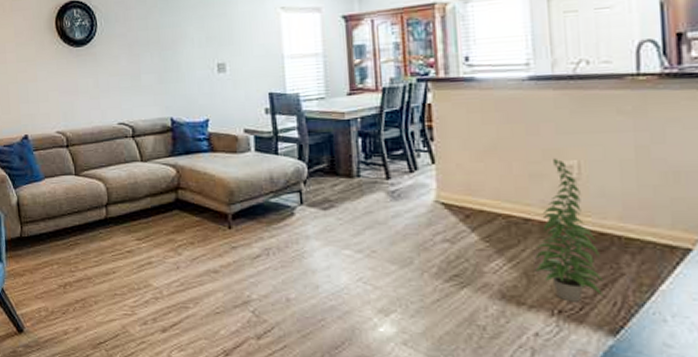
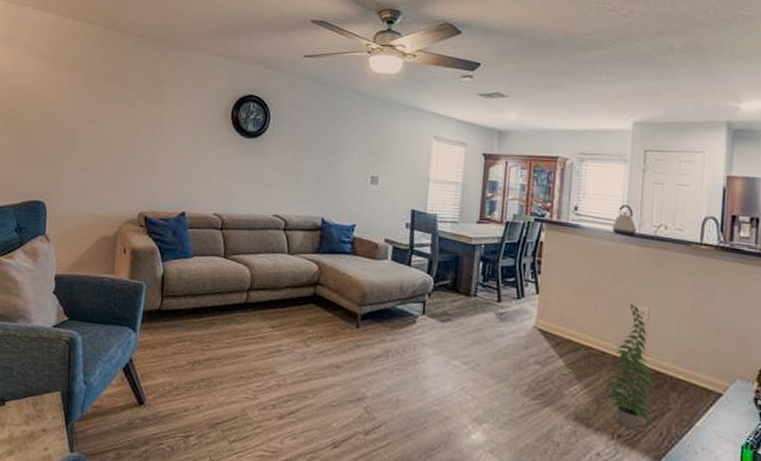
kettle: none [516,44,550,81] -> present [612,204,637,237]

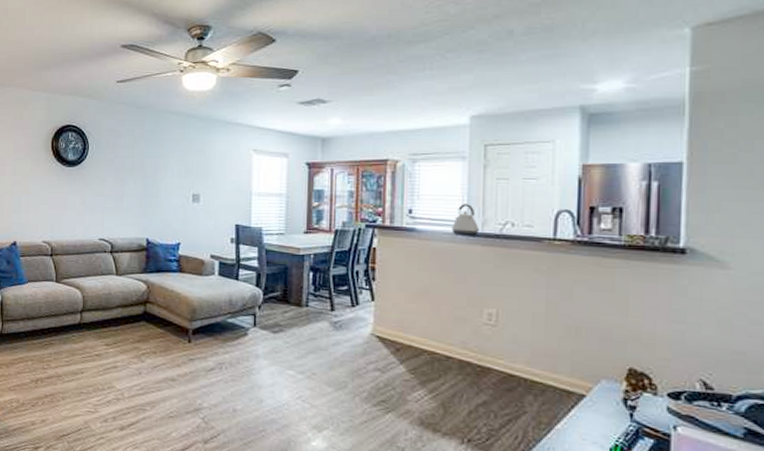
plant: present [604,303,655,430] -> none [451,305,508,434]

